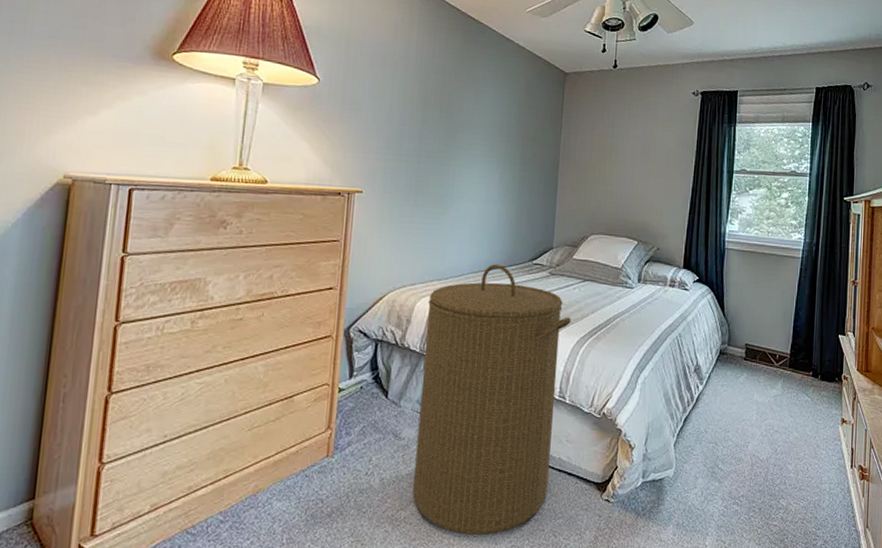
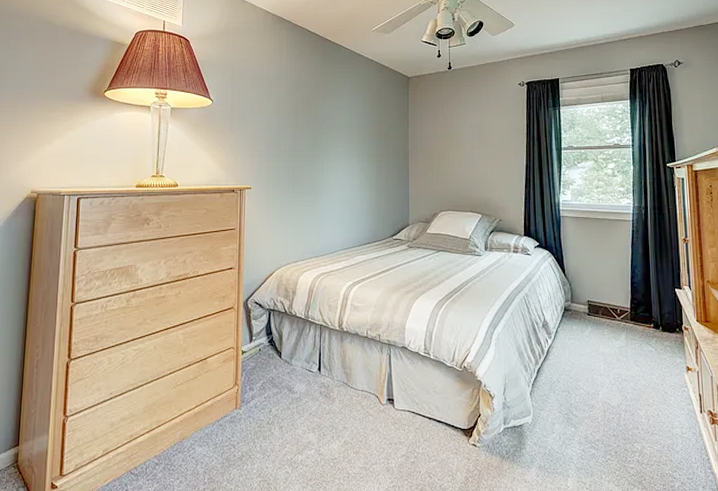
laundry hamper: present [413,264,571,535] -> none [307,241,429,476]

